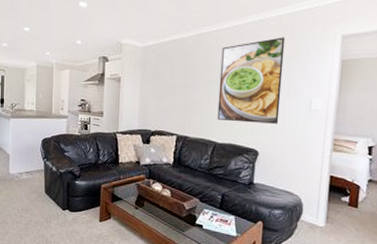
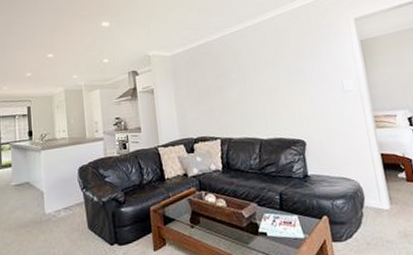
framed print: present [217,37,286,124] -> none [247,27,318,116]

